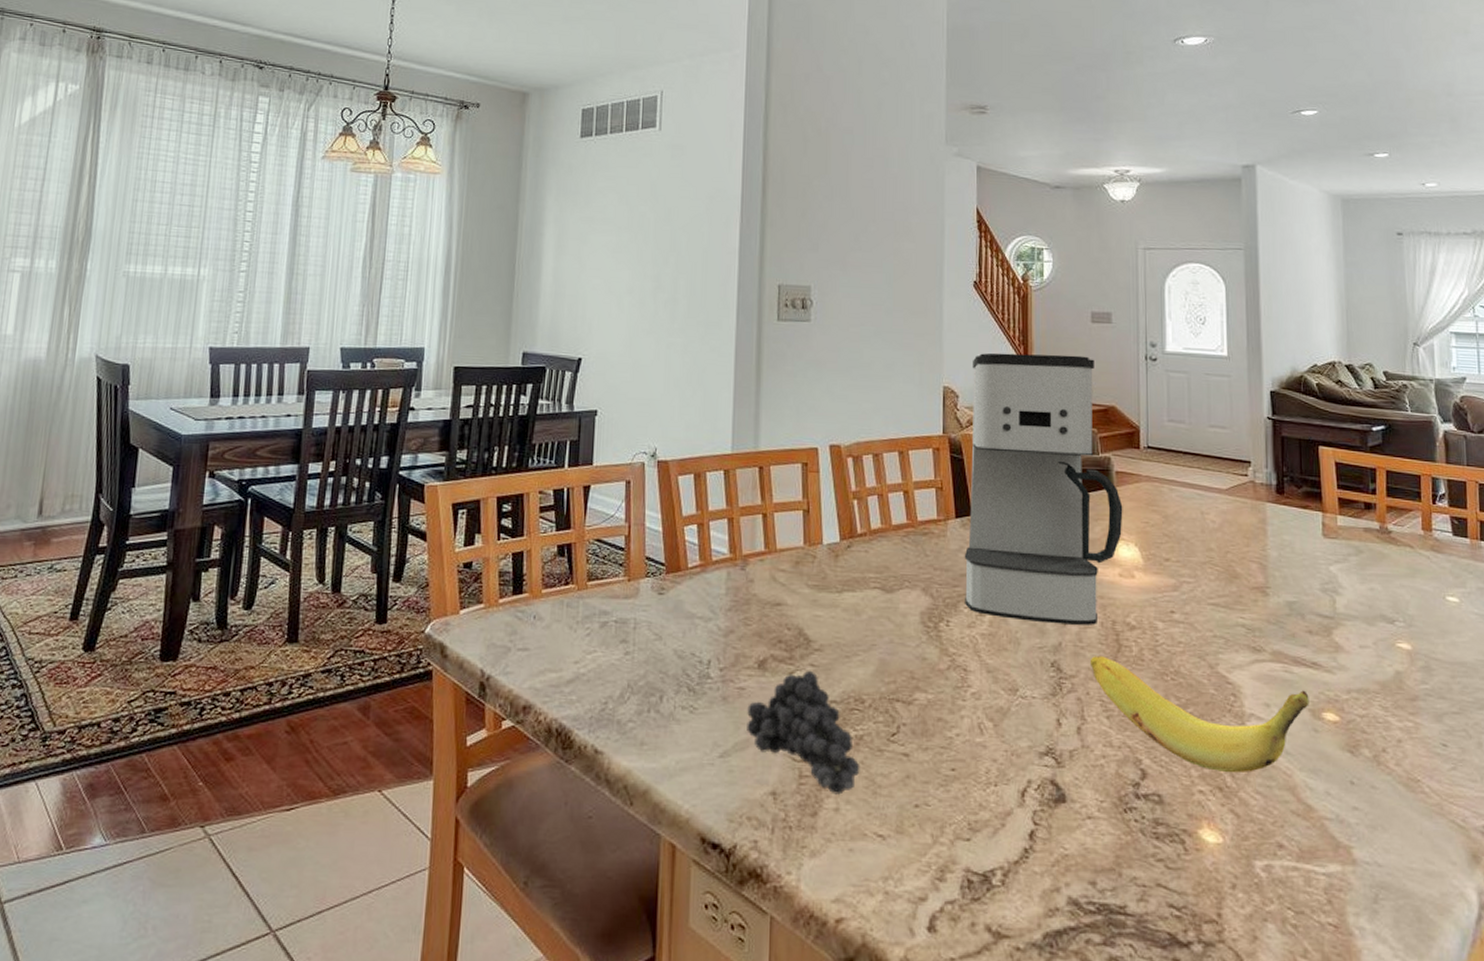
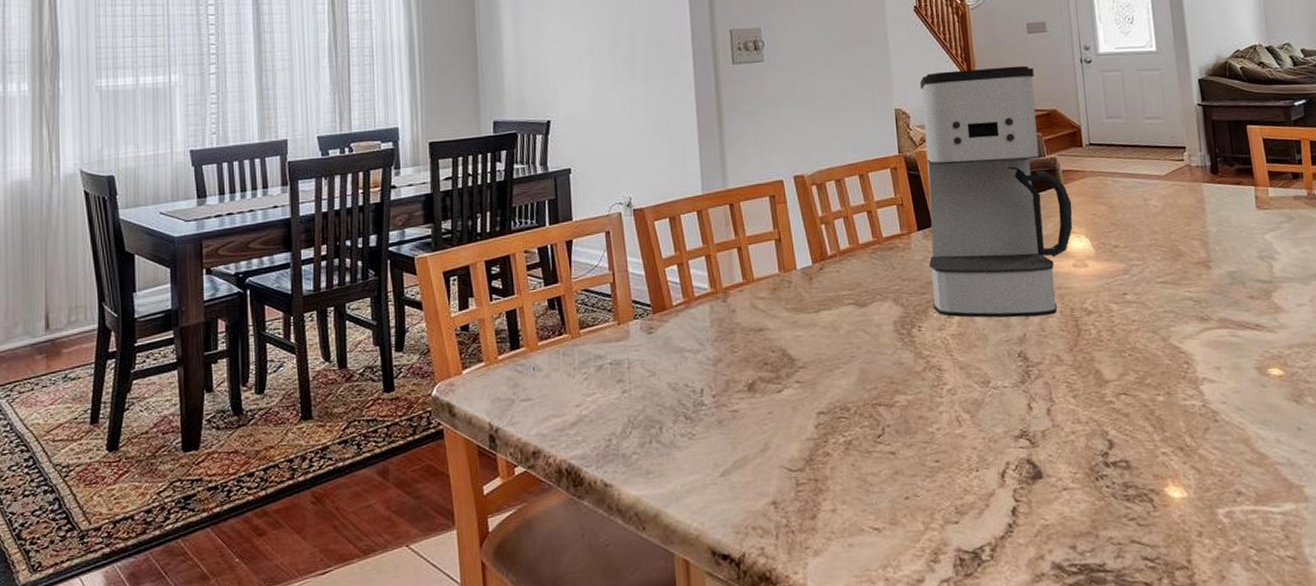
fruit: present [747,670,860,795] -> none [742,386,852,497]
banana: present [1089,655,1309,774] -> none [1053,341,1256,434]

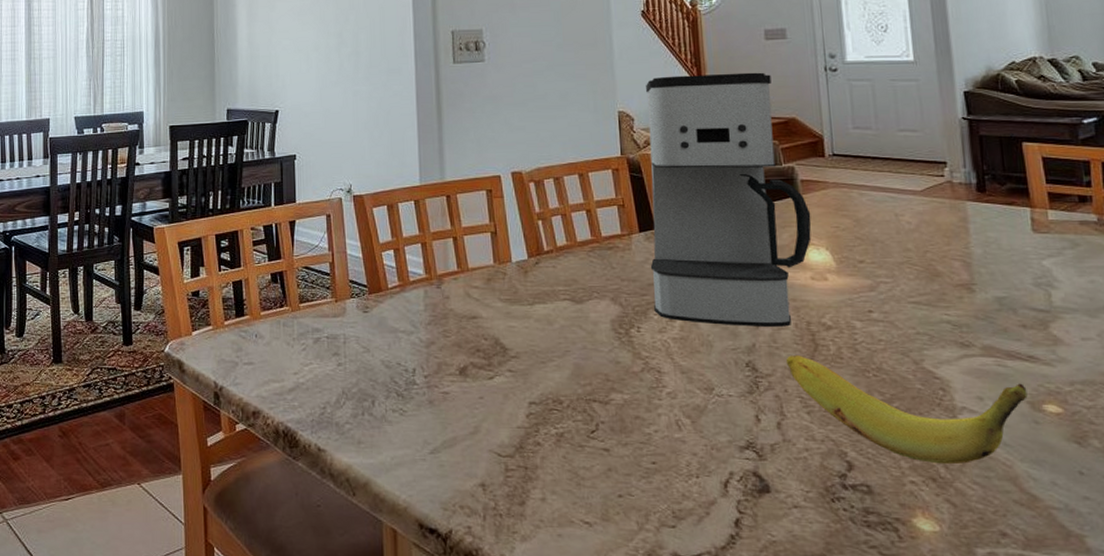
banana: none [1053,341,1256,434] -> present [785,354,1028,465]

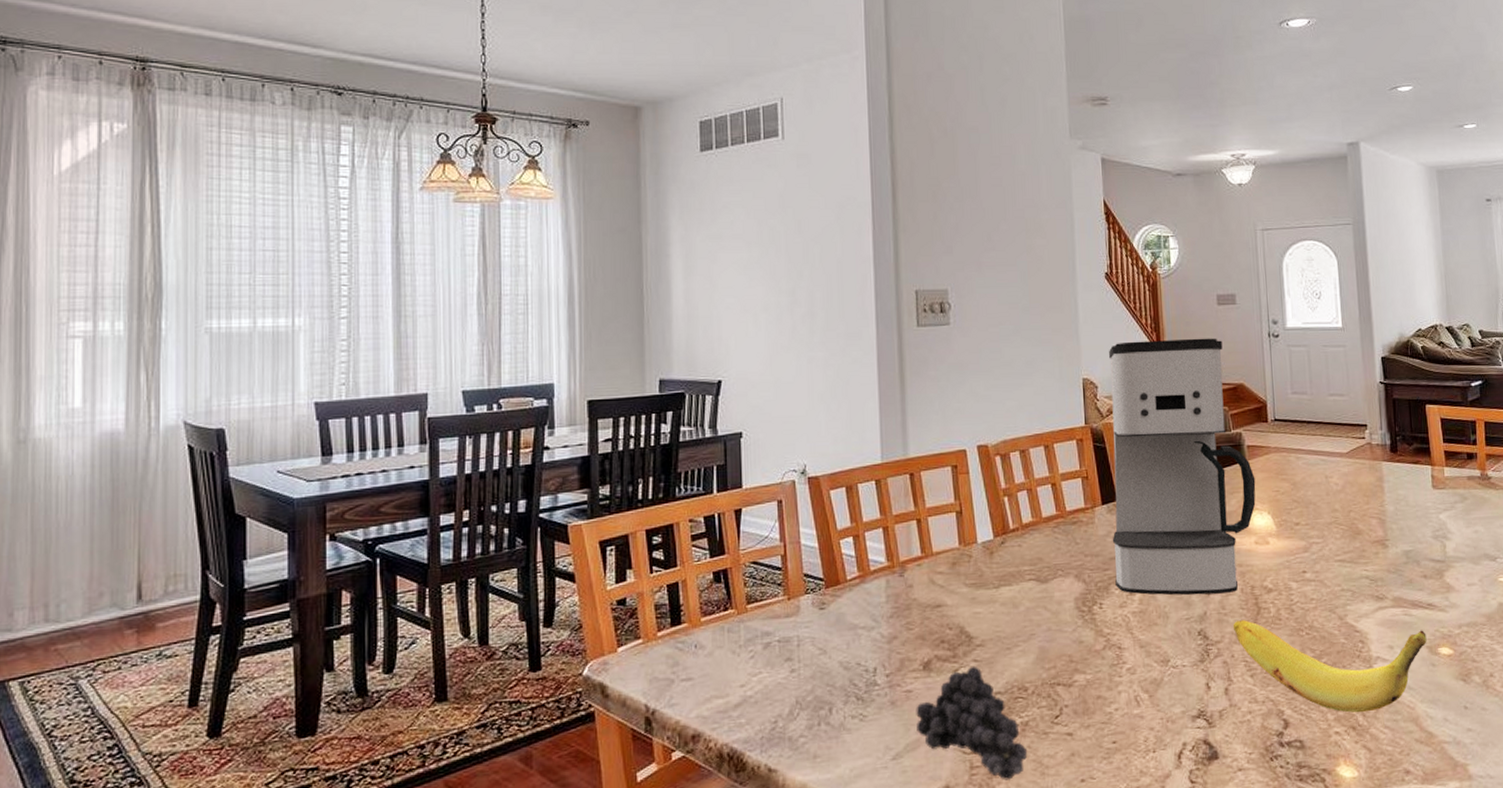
fruit: none [452,375,563,486] -> present [916,665,1028,780]

